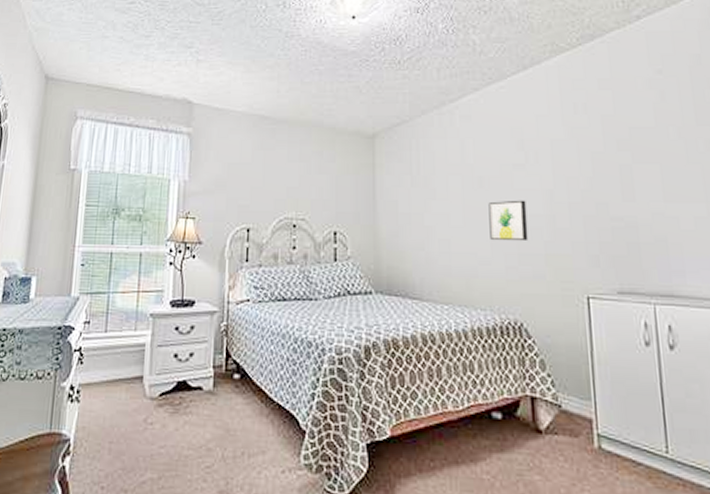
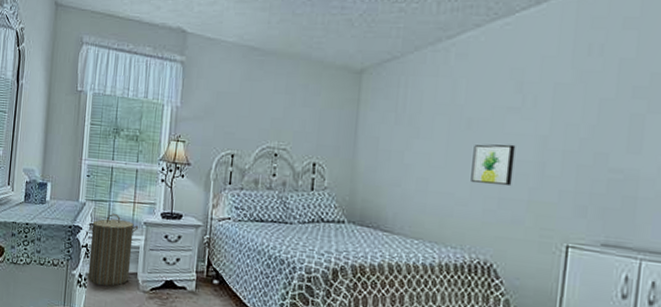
laundry hamper: none [81,307,144,398] -> present [87,214,139,287]

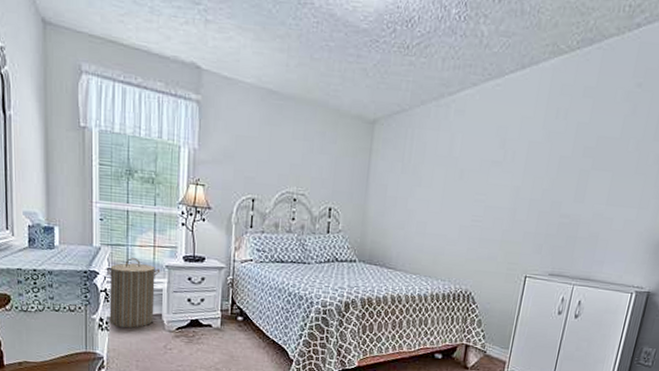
wall art: present [471,144,516,187] -> none [460,192,496,229]

